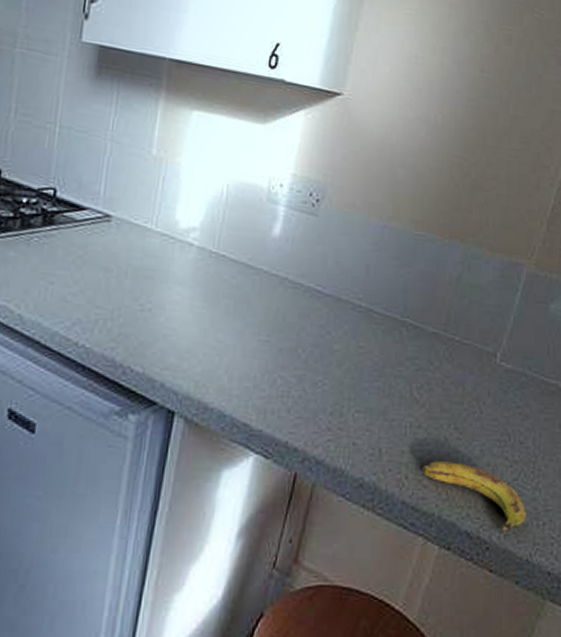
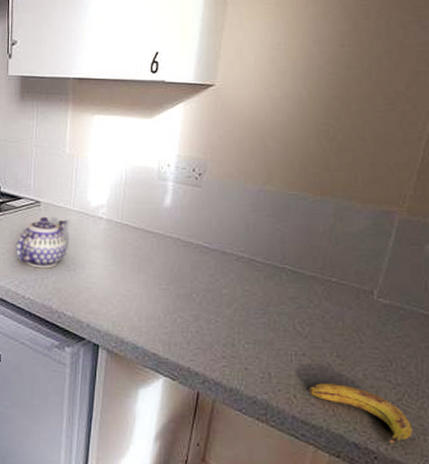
teapot: none [70,236,147,307] -> present [16,216,68,269]

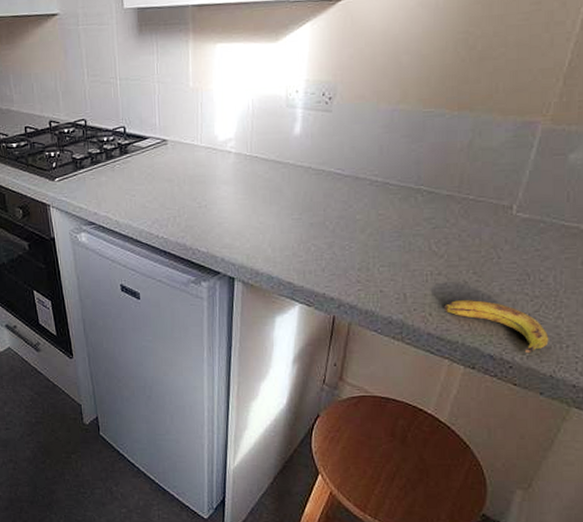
teapot: present [16,216,68,269] -> none [146,155,197,207]

